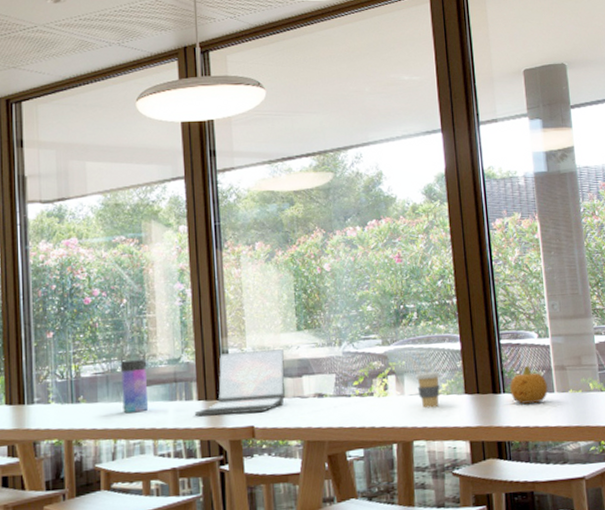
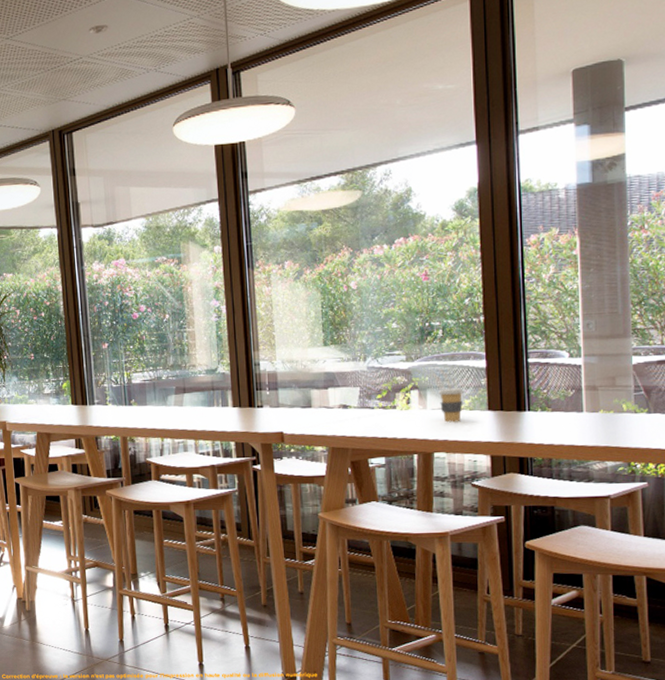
water bottle: present [120,348,149,413] -> none [164,359,190,415]
laptop: present [194,349,285,416] -> none [229,363,312,421]
fruit: present [510,365,548,405] -> none [536,384,576,423]

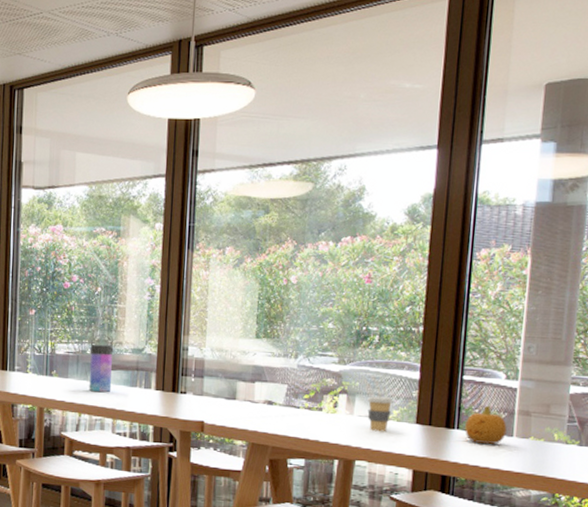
water bottle: none [164,359,190,415] -> present [89,334,114,392]
fruit: none [536,384,576,423] -> present [465,405,507,445]

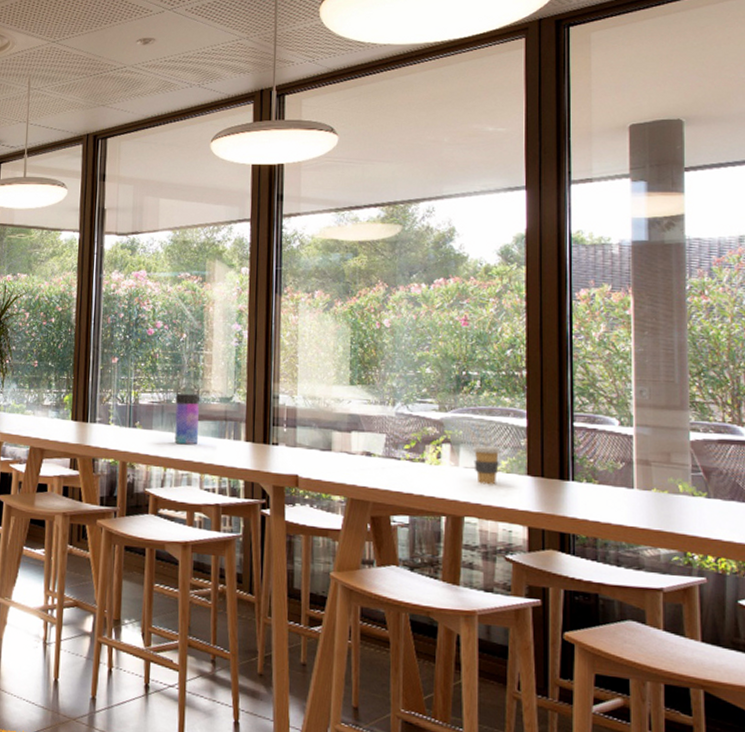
fruit: present [465,405,507,445] -> none [581,454,626,498]

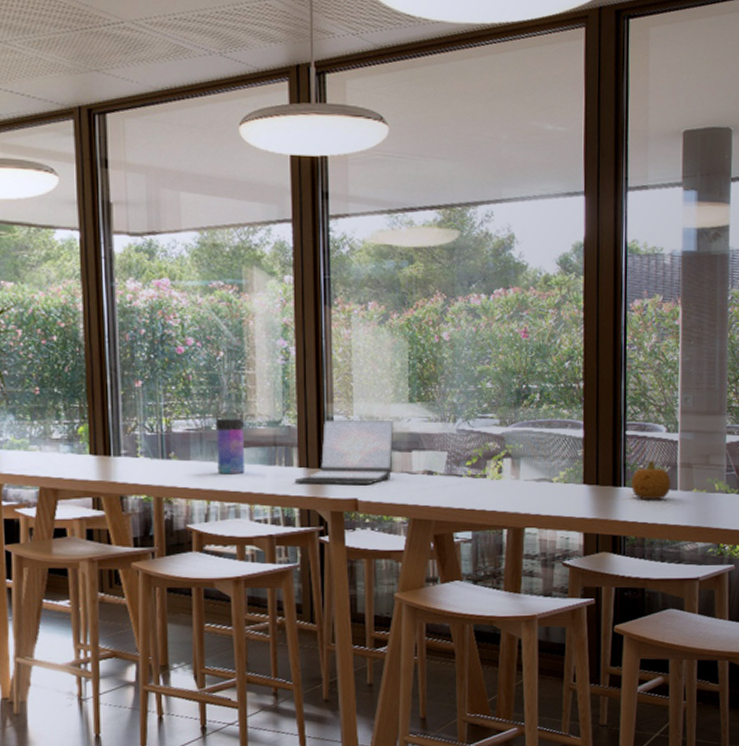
laptop: none [241,397,334,462] -> present [294,419,393,484]
coffee cup: present [472,446,501,485] -> none [532,458,559,496]
fruit: none [581,454,626,498] -> present [631,460,671,500]

